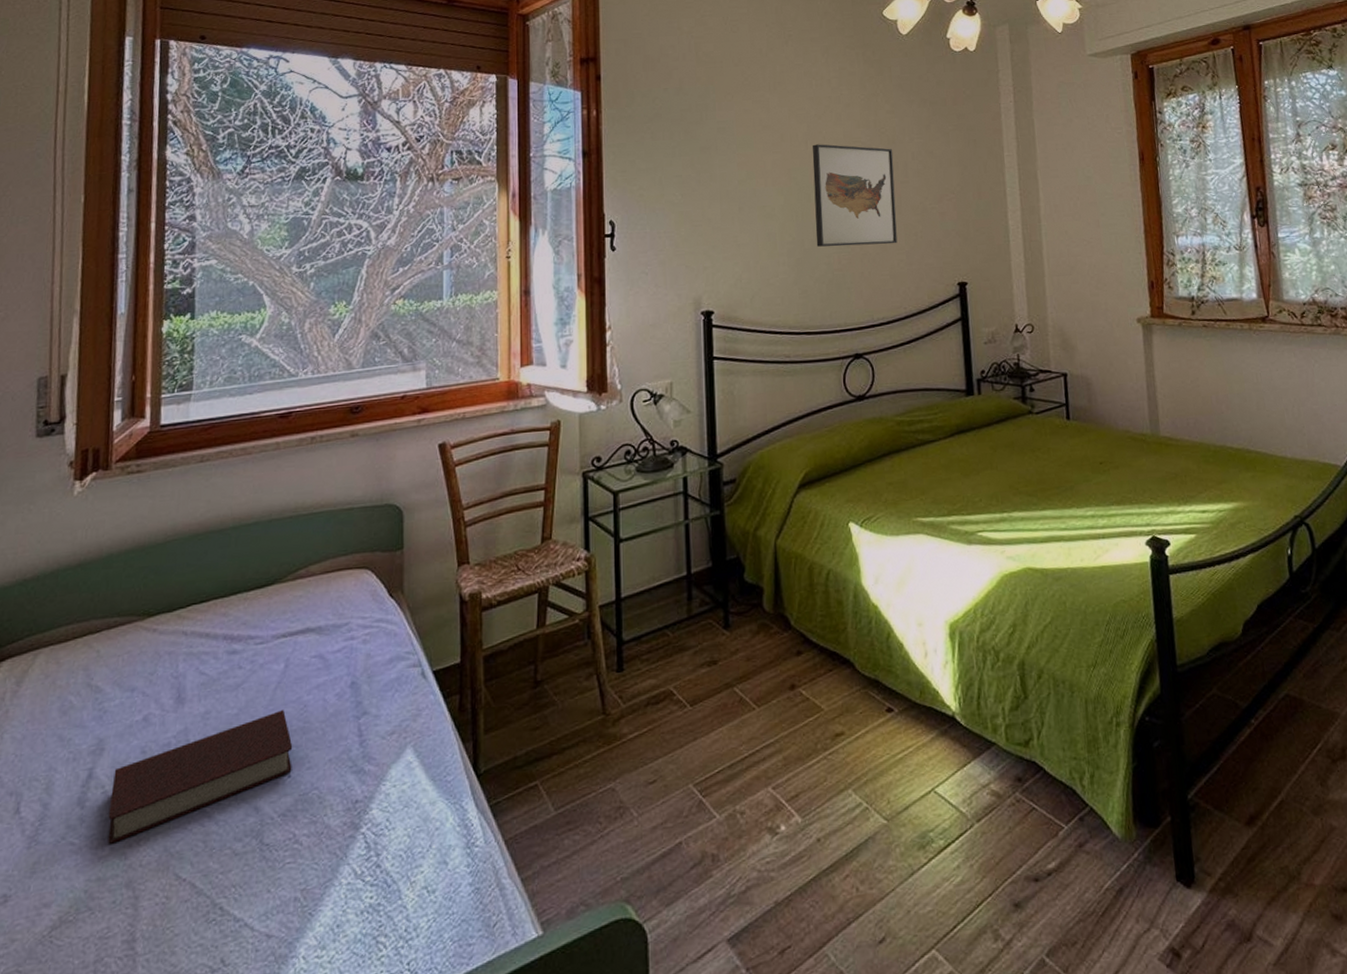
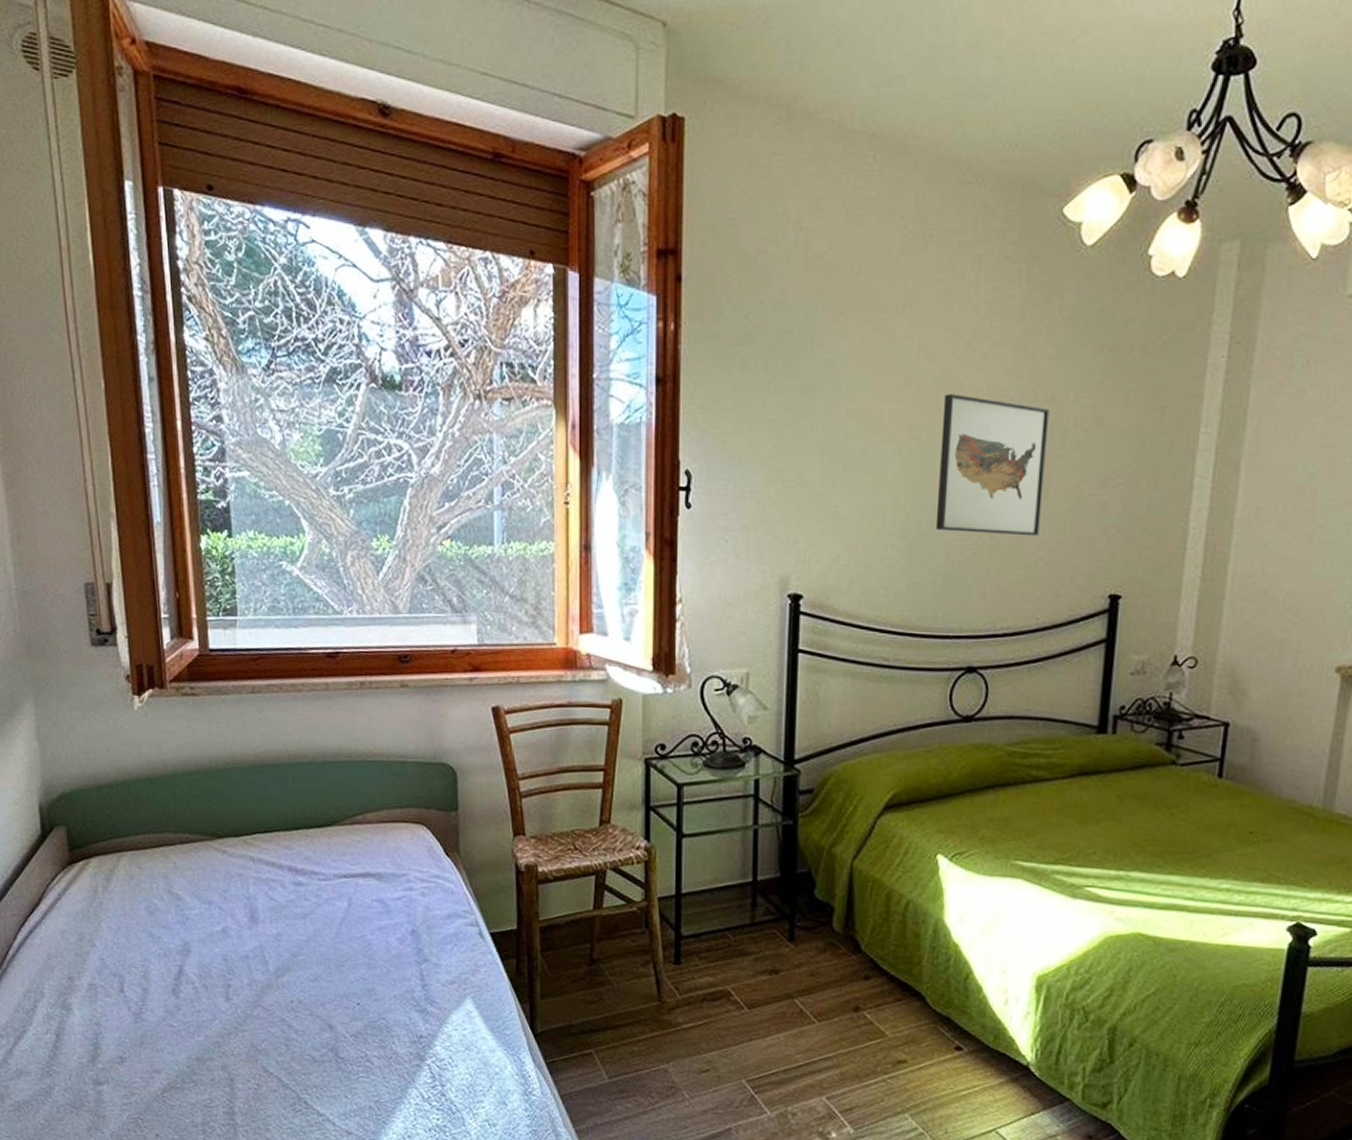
book: present [108,710,293,844] -> none [200,944,361,1032]

